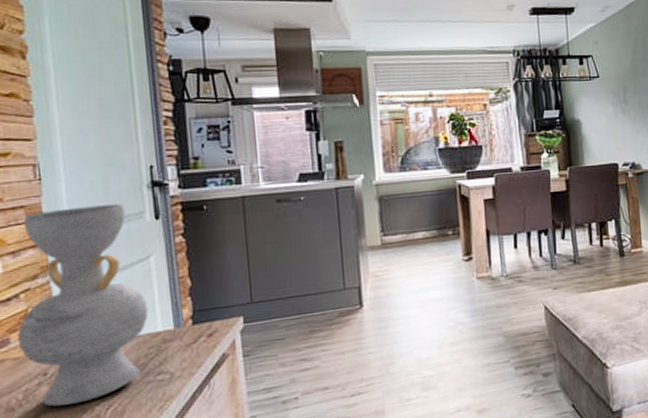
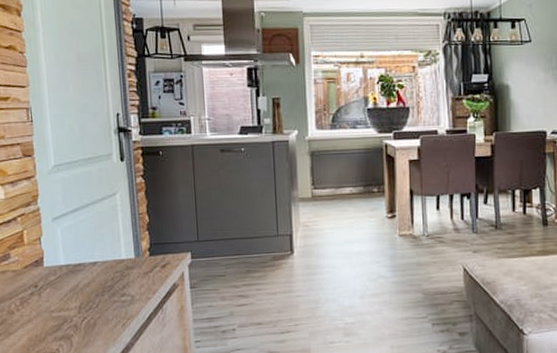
decorative vase: present [17,204,149,407] -> none [15,146,115,314]

